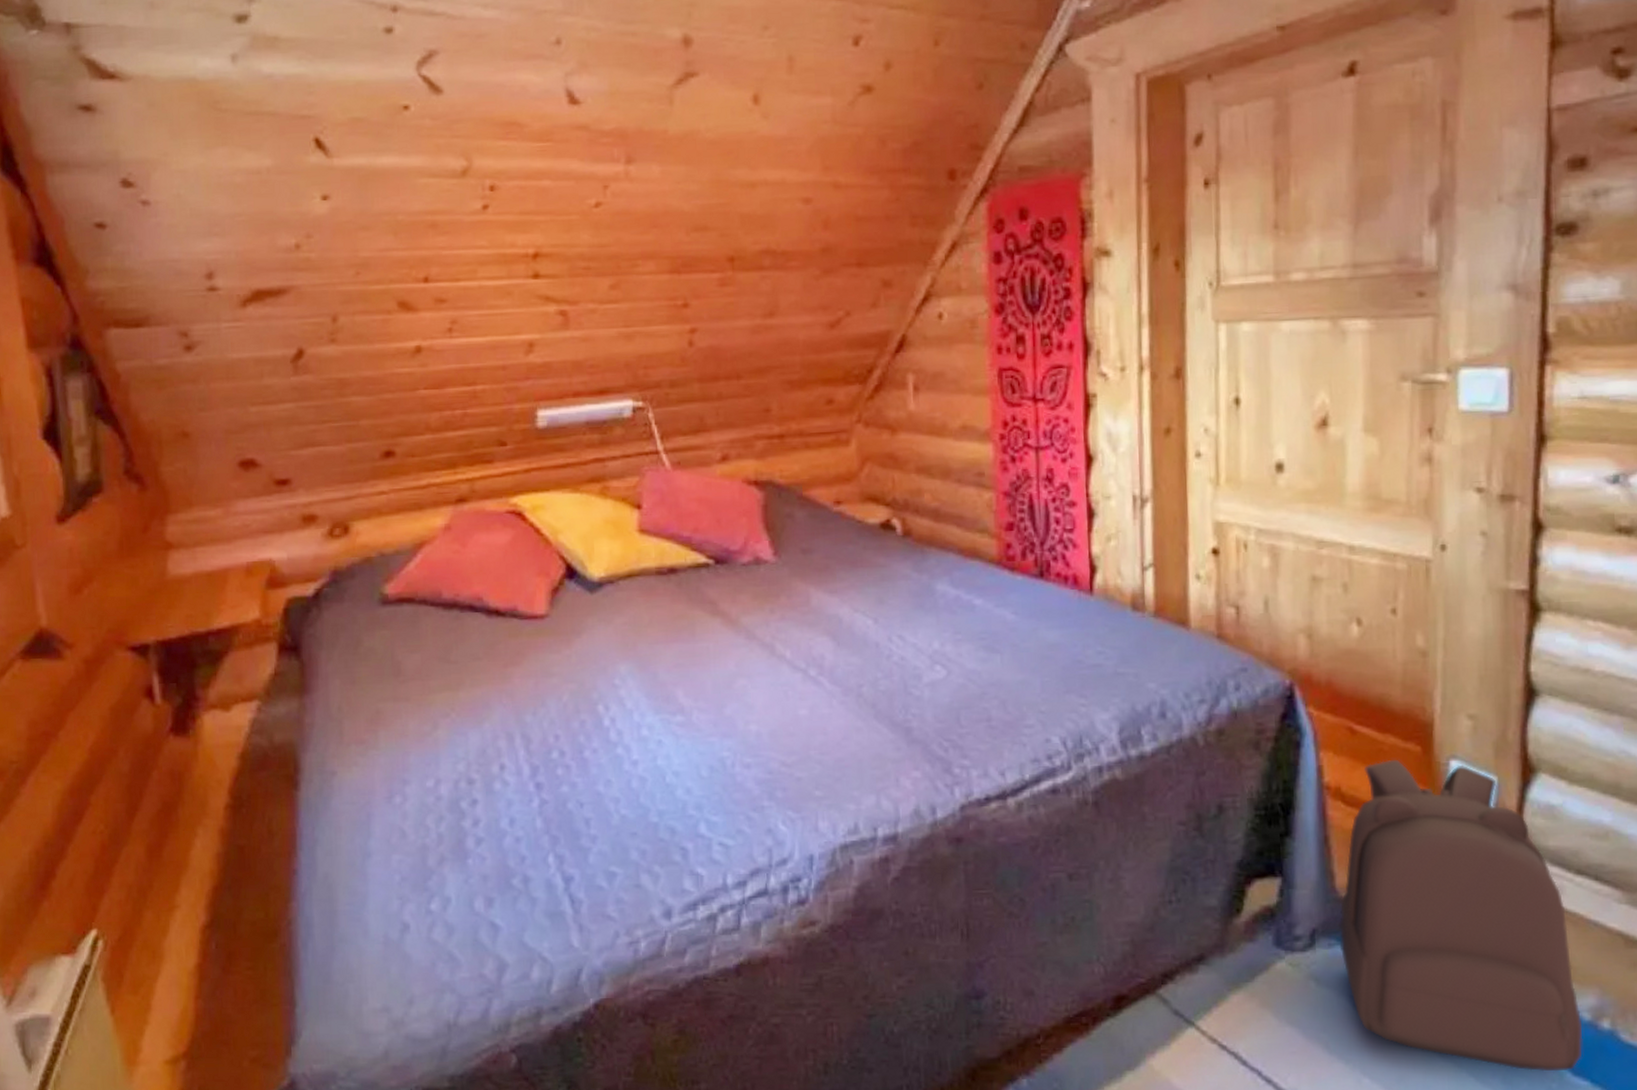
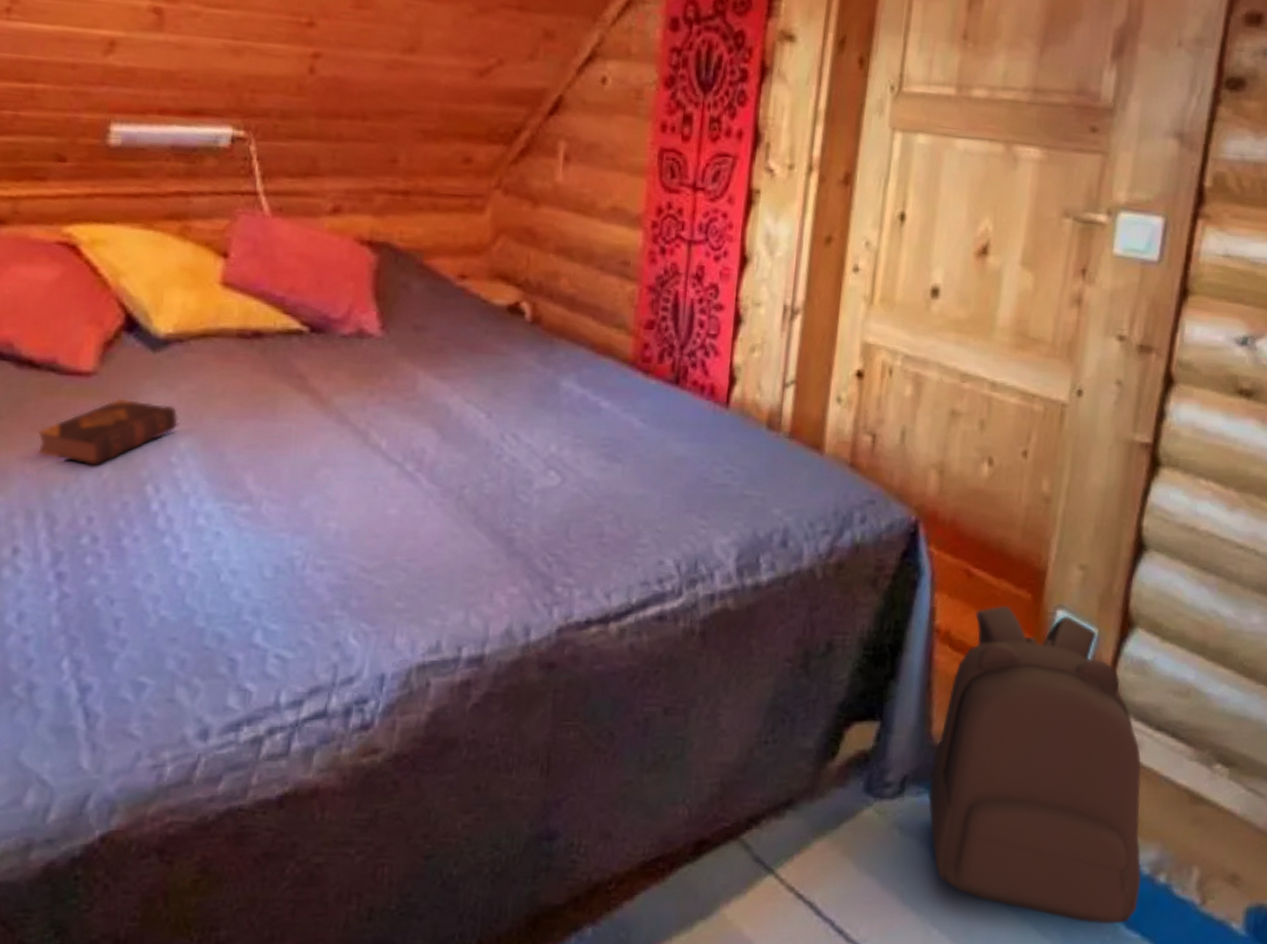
book: none [509,634,619,693] -> present [37,398,180,467]

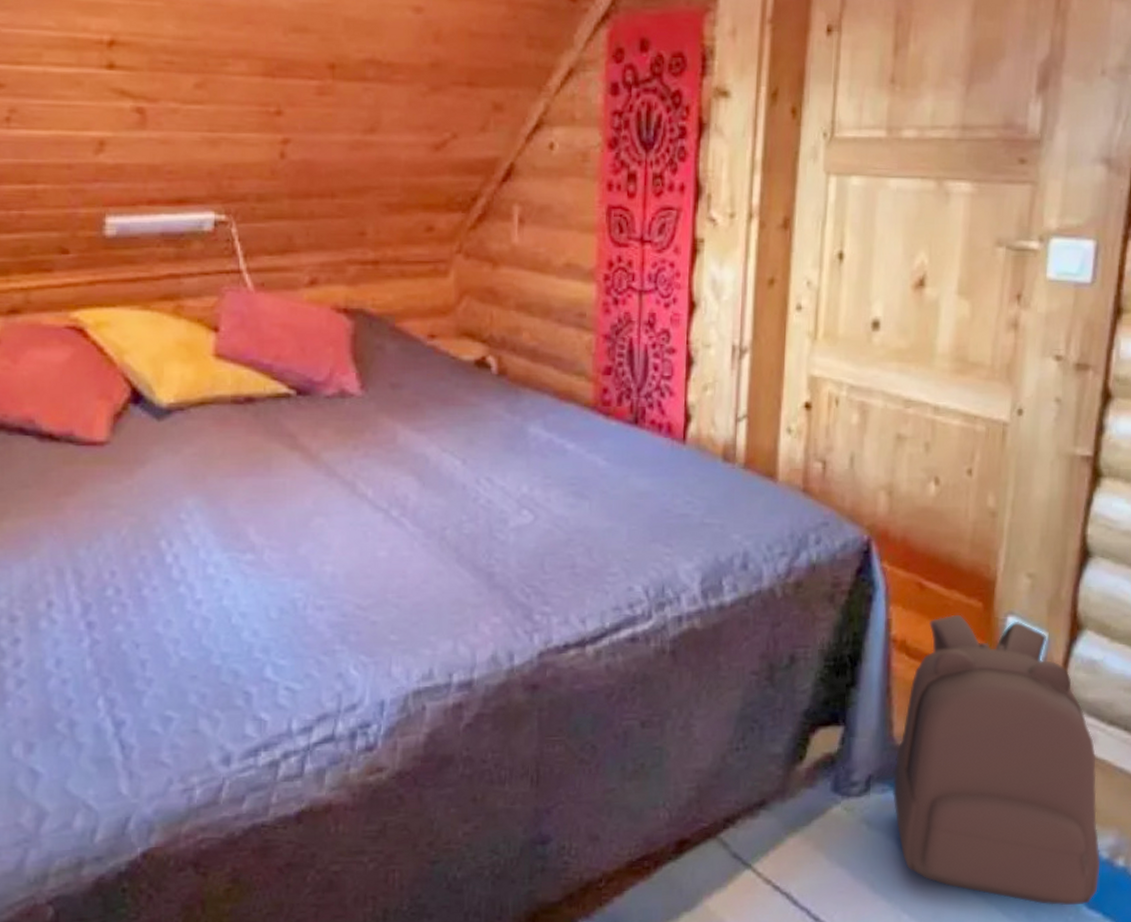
book: present [37,398,180,467] -> none [62,463,186,526]

